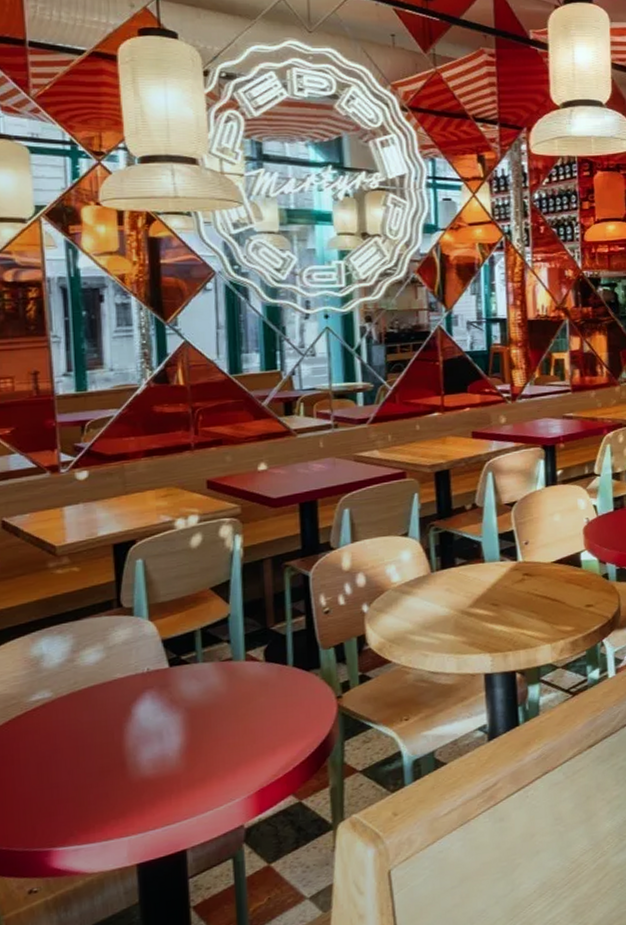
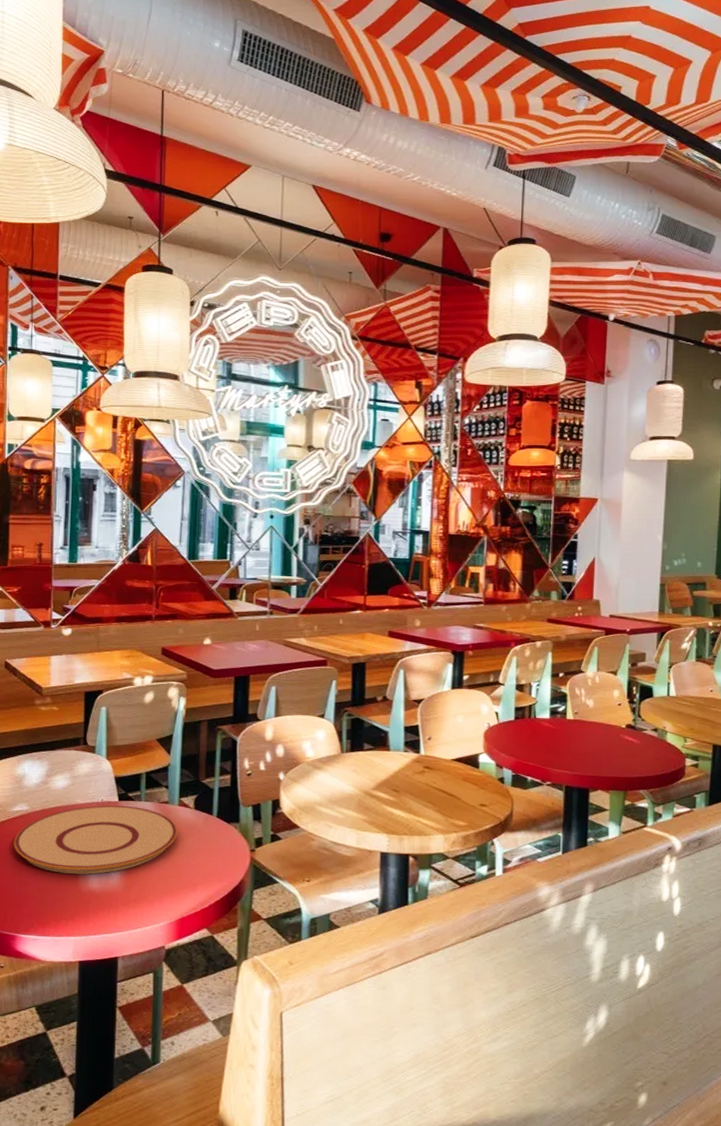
plate: none [36,670,247,765] -> present [14,805,178,875]

